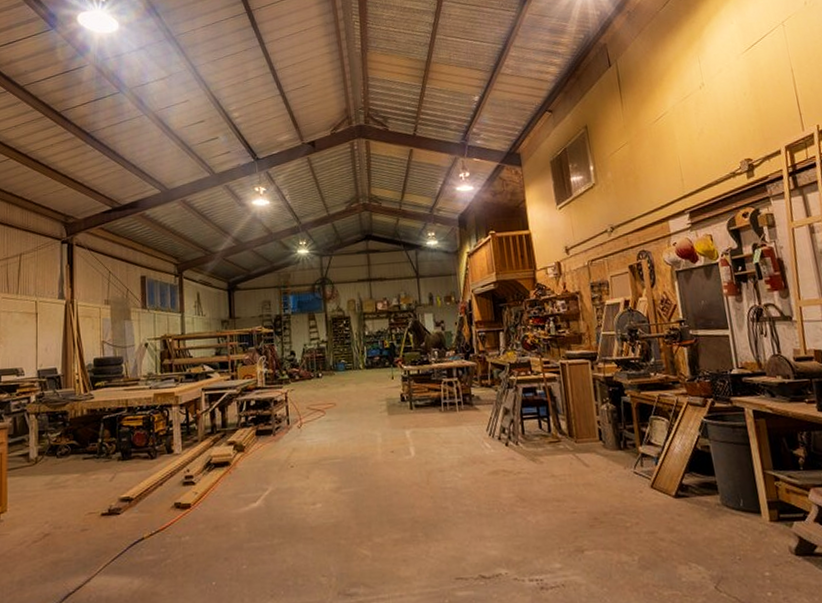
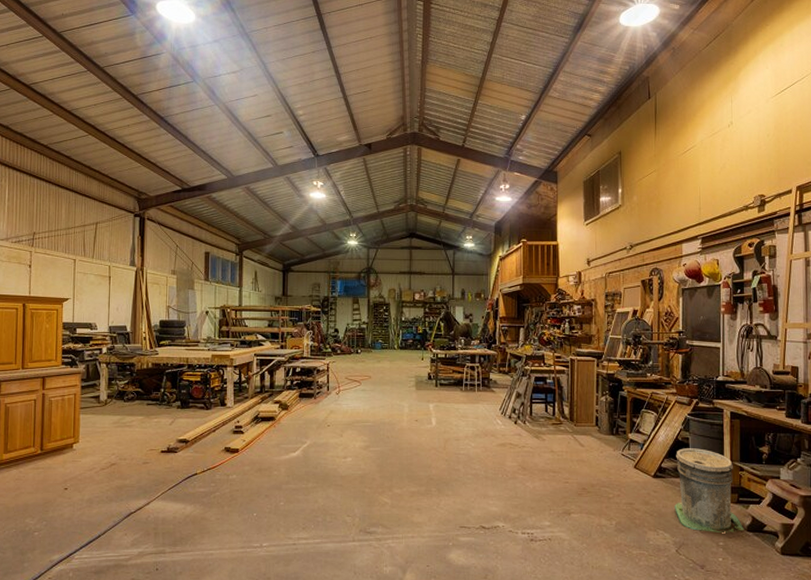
bucket: none [697,457,792,561] -> present [675,448,745,533]

